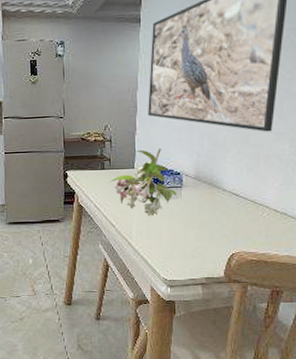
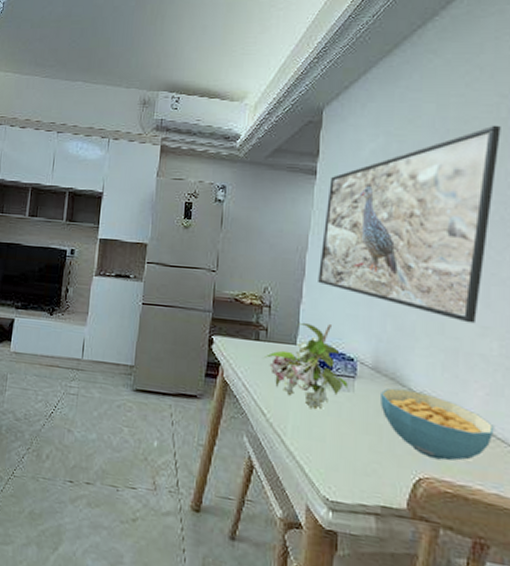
cereal bowl: none [202,190,286,238] -> present [381,387,495,461]

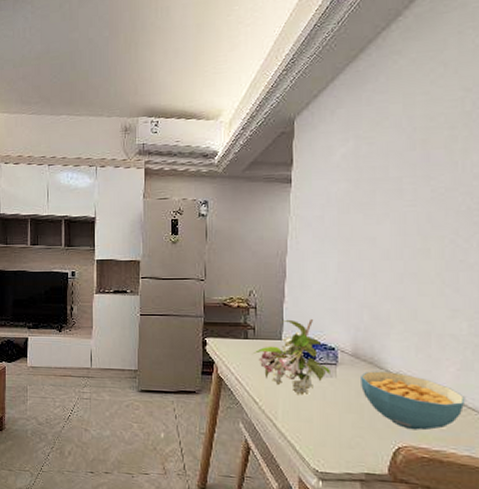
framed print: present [318,125,501,324] -> none [298,119,466,308]

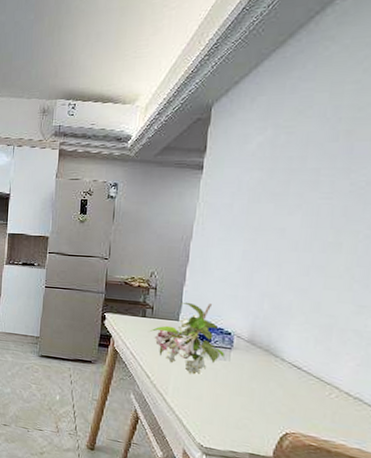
cereal bowl: present [361,371,466,430] -> none [254,358,363,420]

